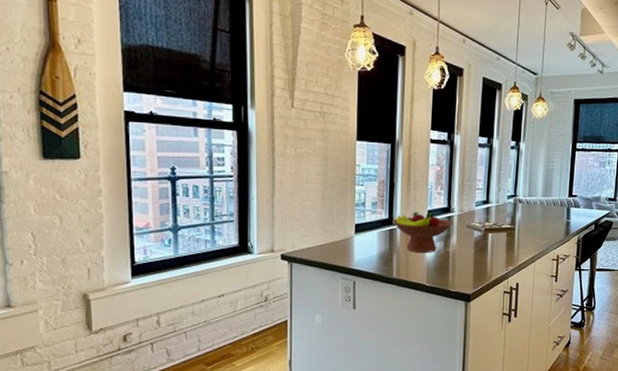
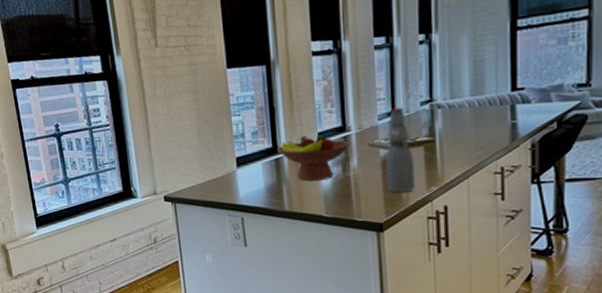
bottle: none [476,197,499,269] -> present [385,107,416,193]

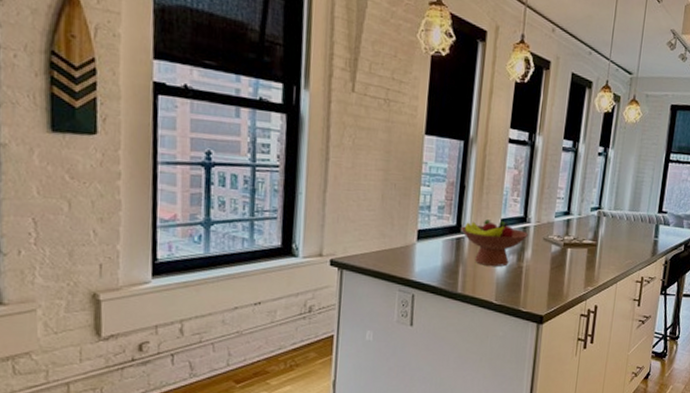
bottle: present [385,107,416,193] -> none [552,208,578,289]

